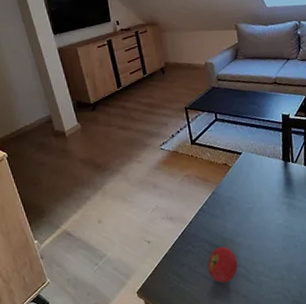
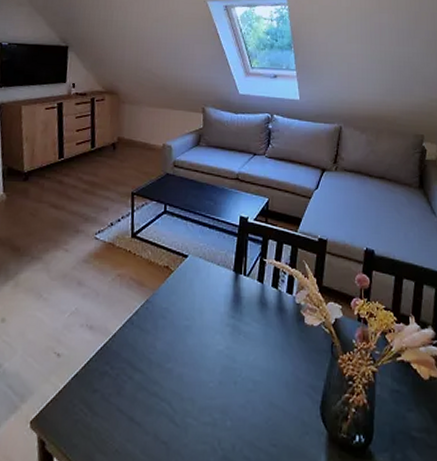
fruit: present [207,246,238,283] -> none [124,372,163,422]

